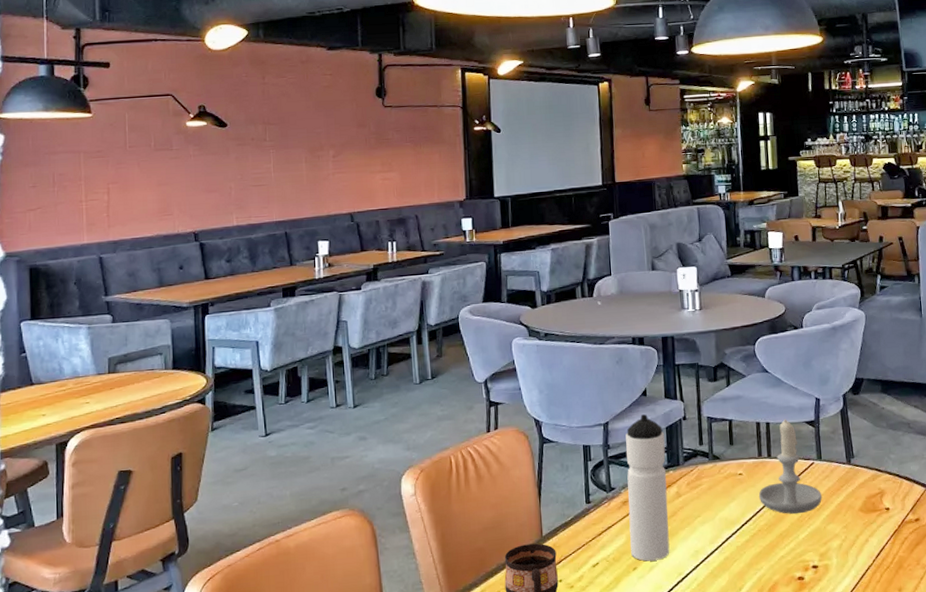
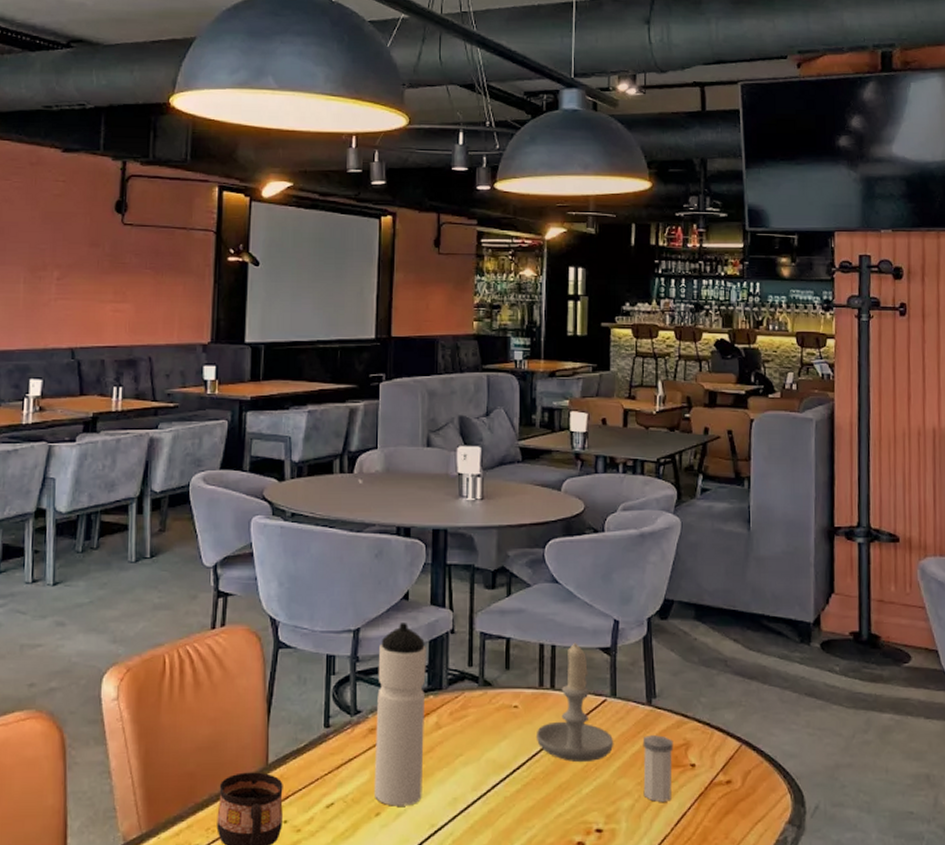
salt shaker: none [845,487,872,540] -> present [643,735,674,802]

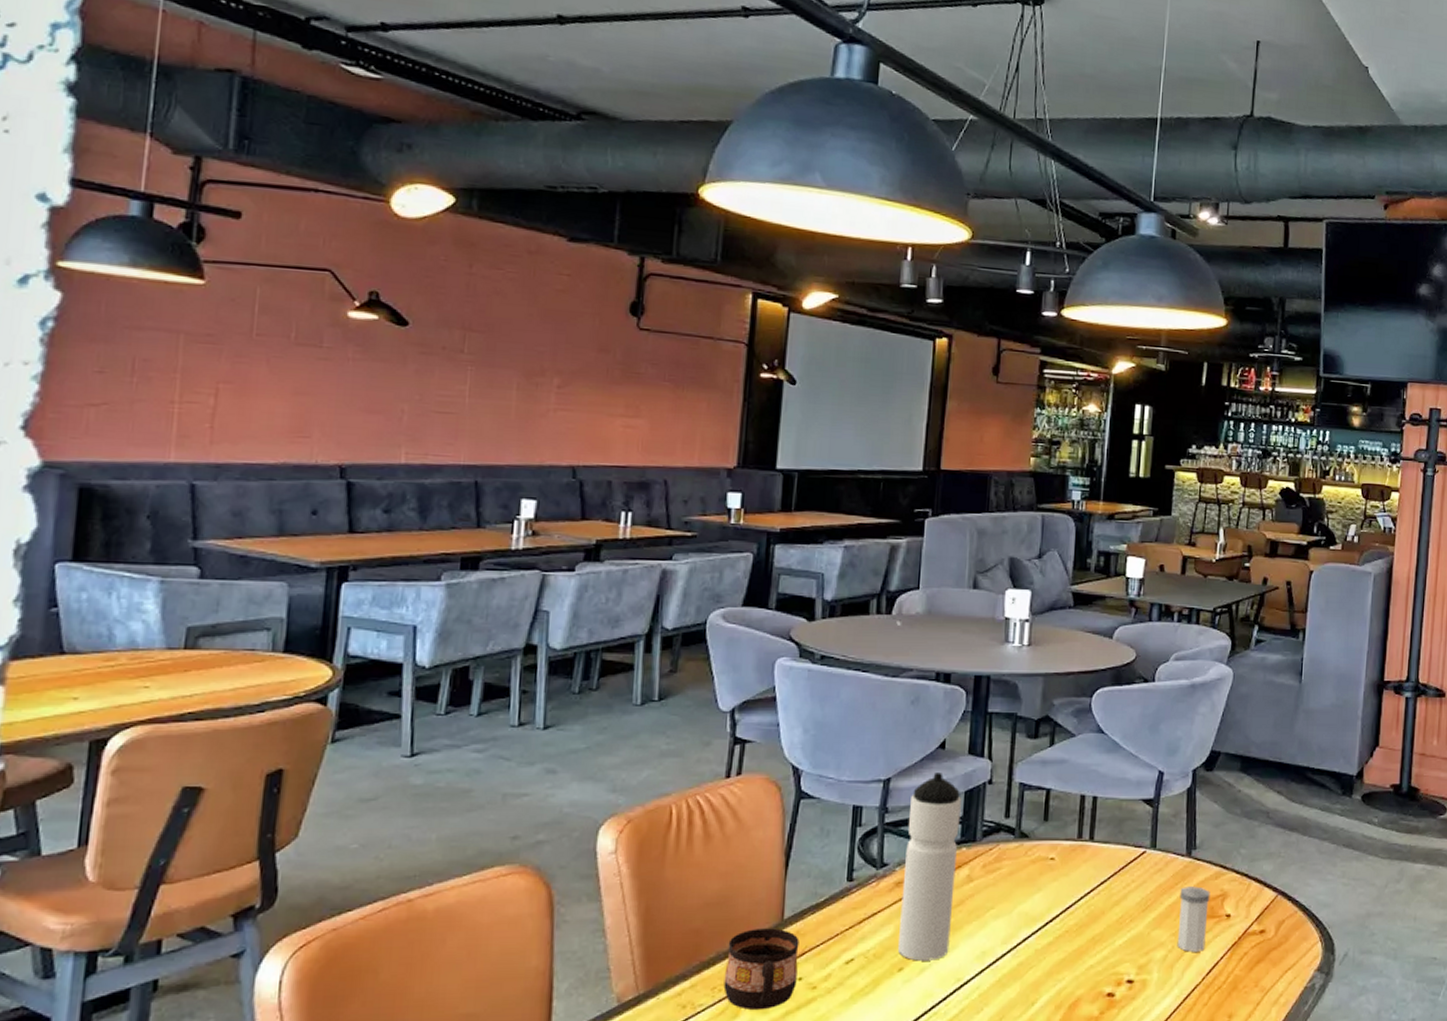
candle: present [535,642,614,763] -> none [1071,794,1151,915]

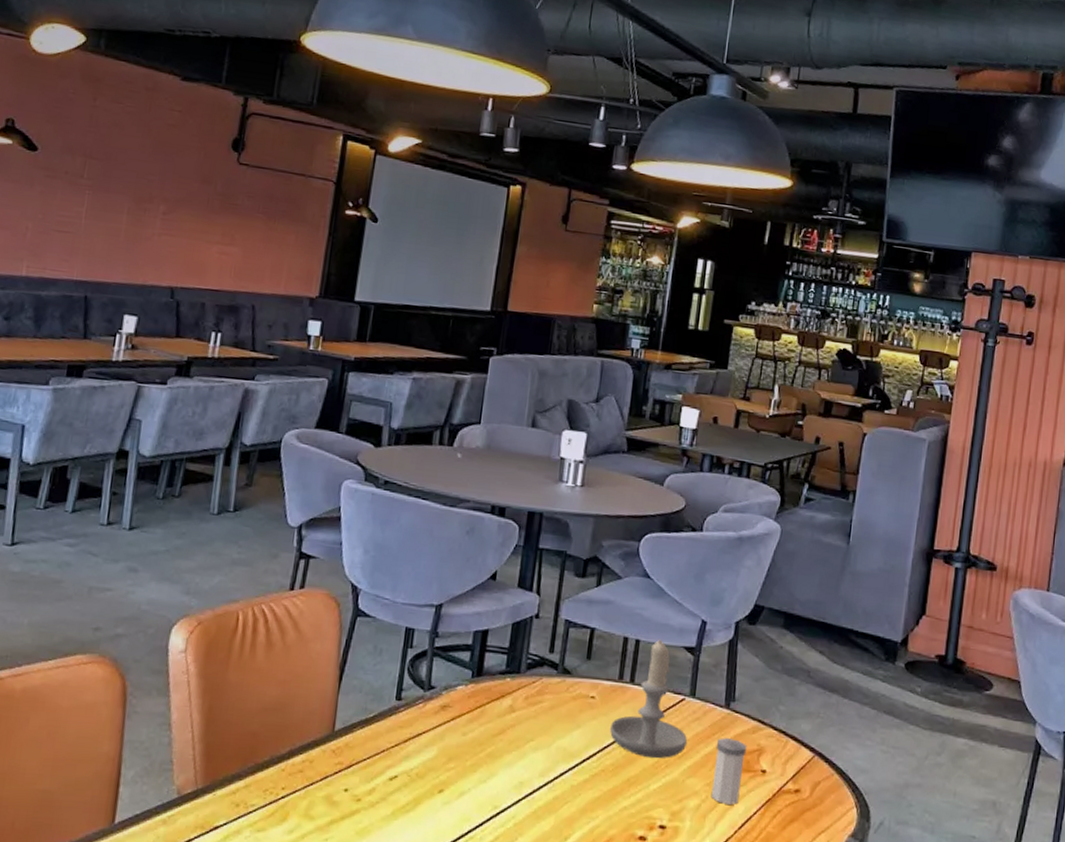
cup: present [723,928,799,1011] -> none [275,737,348,817]
water bottle: present [897,773,961,961] -> none [439,602,509,786]
candle: none [1071,794,1151,915] -> present [609,639,688,759]

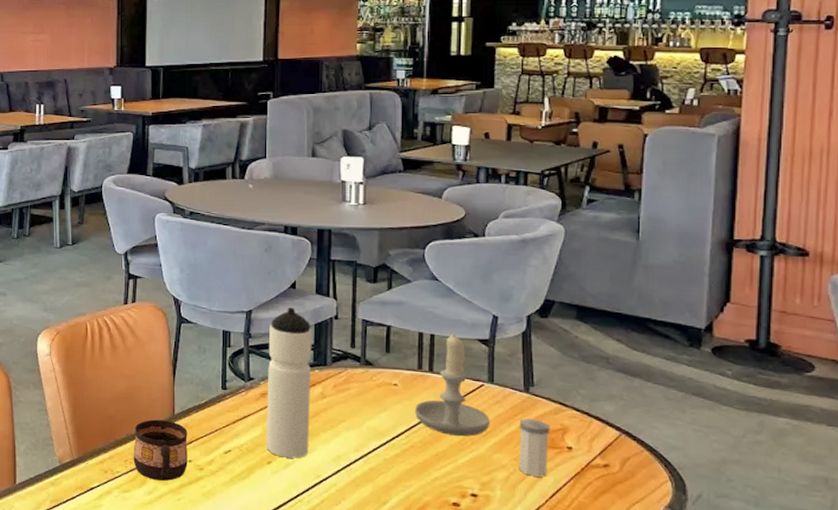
cup: none [275,737,348,817] -> present [133,419,188,482]
water bottle: none [439,602,509,786] -> present [265,308,312,459]

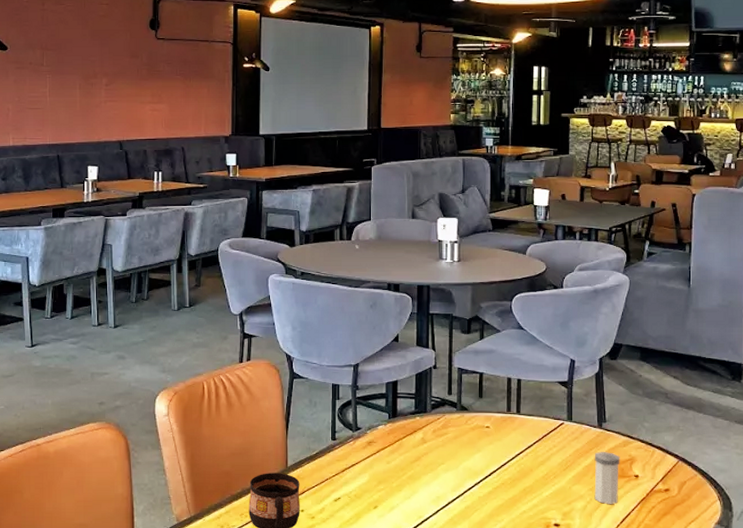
water bottle: present [265,308,312,459] -> none [372,360,413,502]
candle: present [414,333,491,437] -> none [504,377,570,472]

